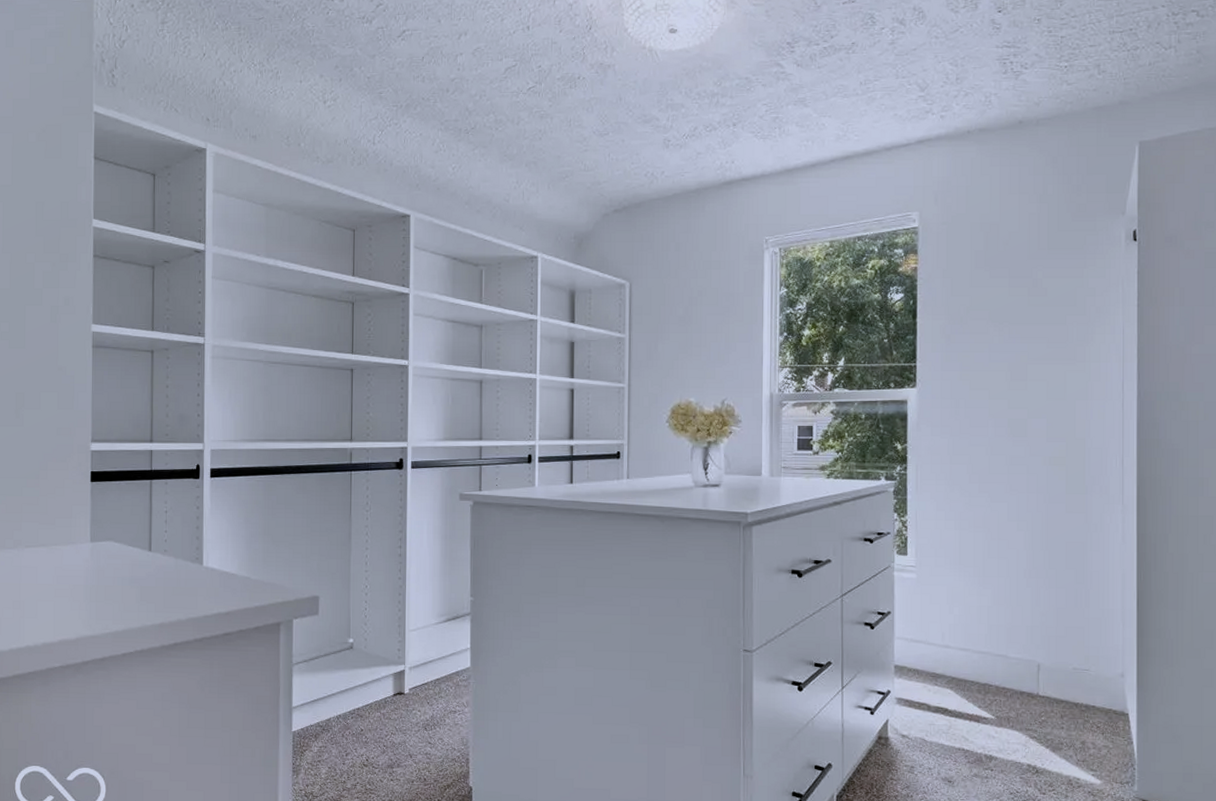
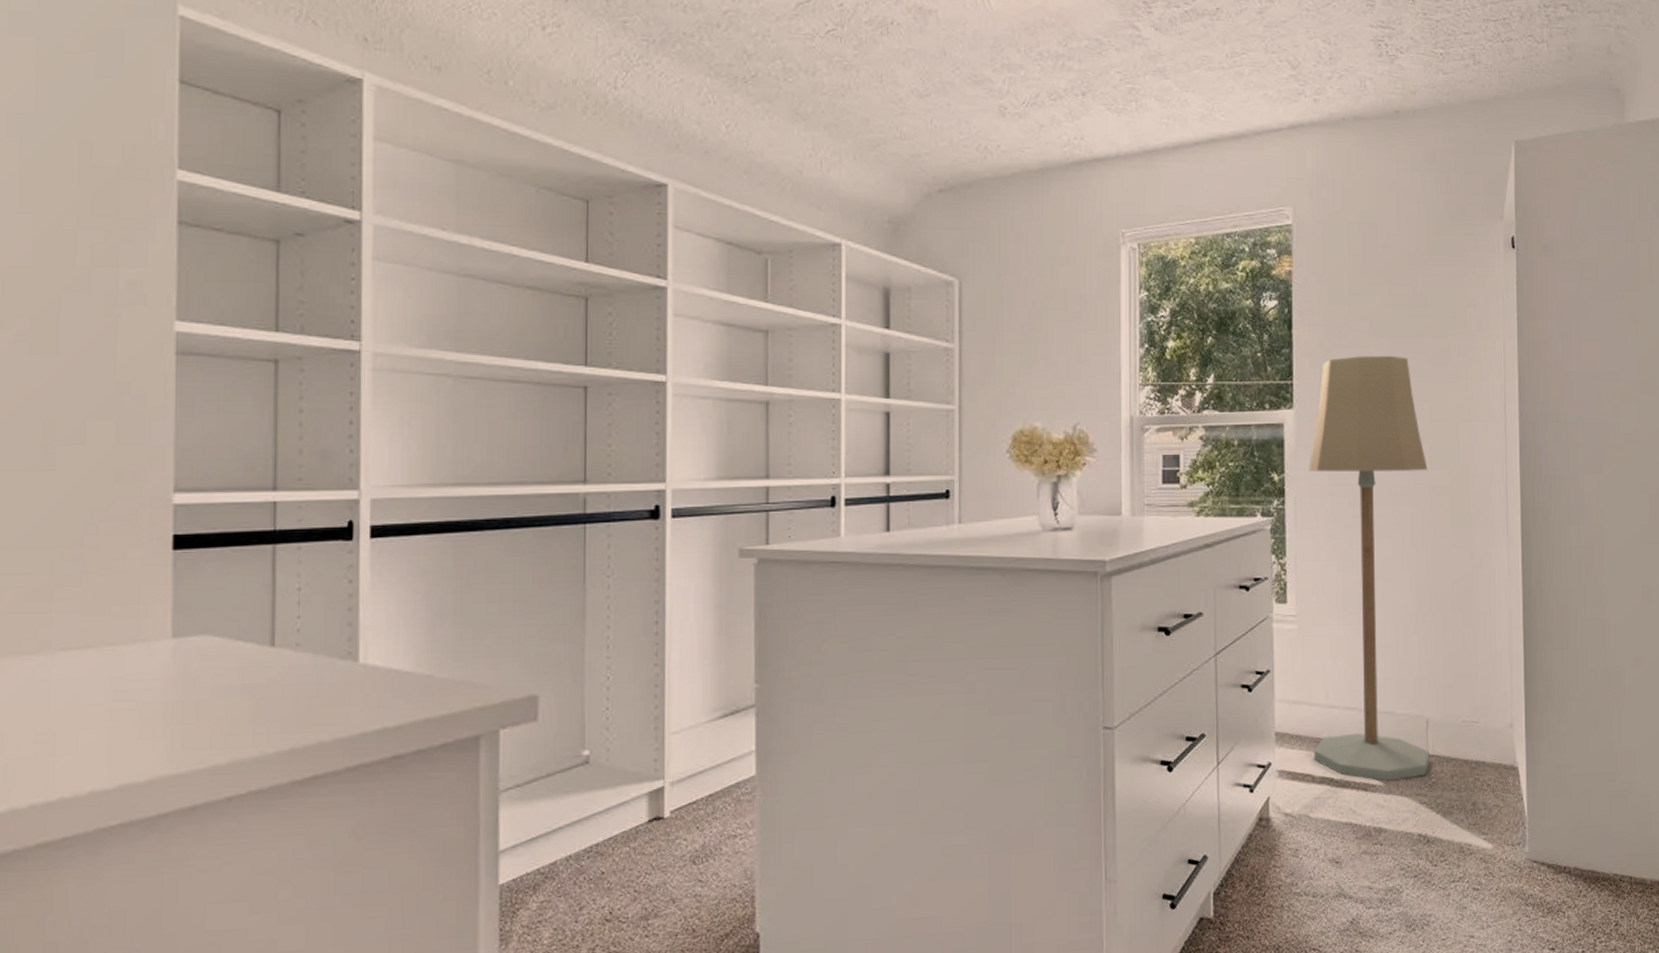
floor lamp: none [929,340,1044,716] -> present [1309,355,1430,781]

